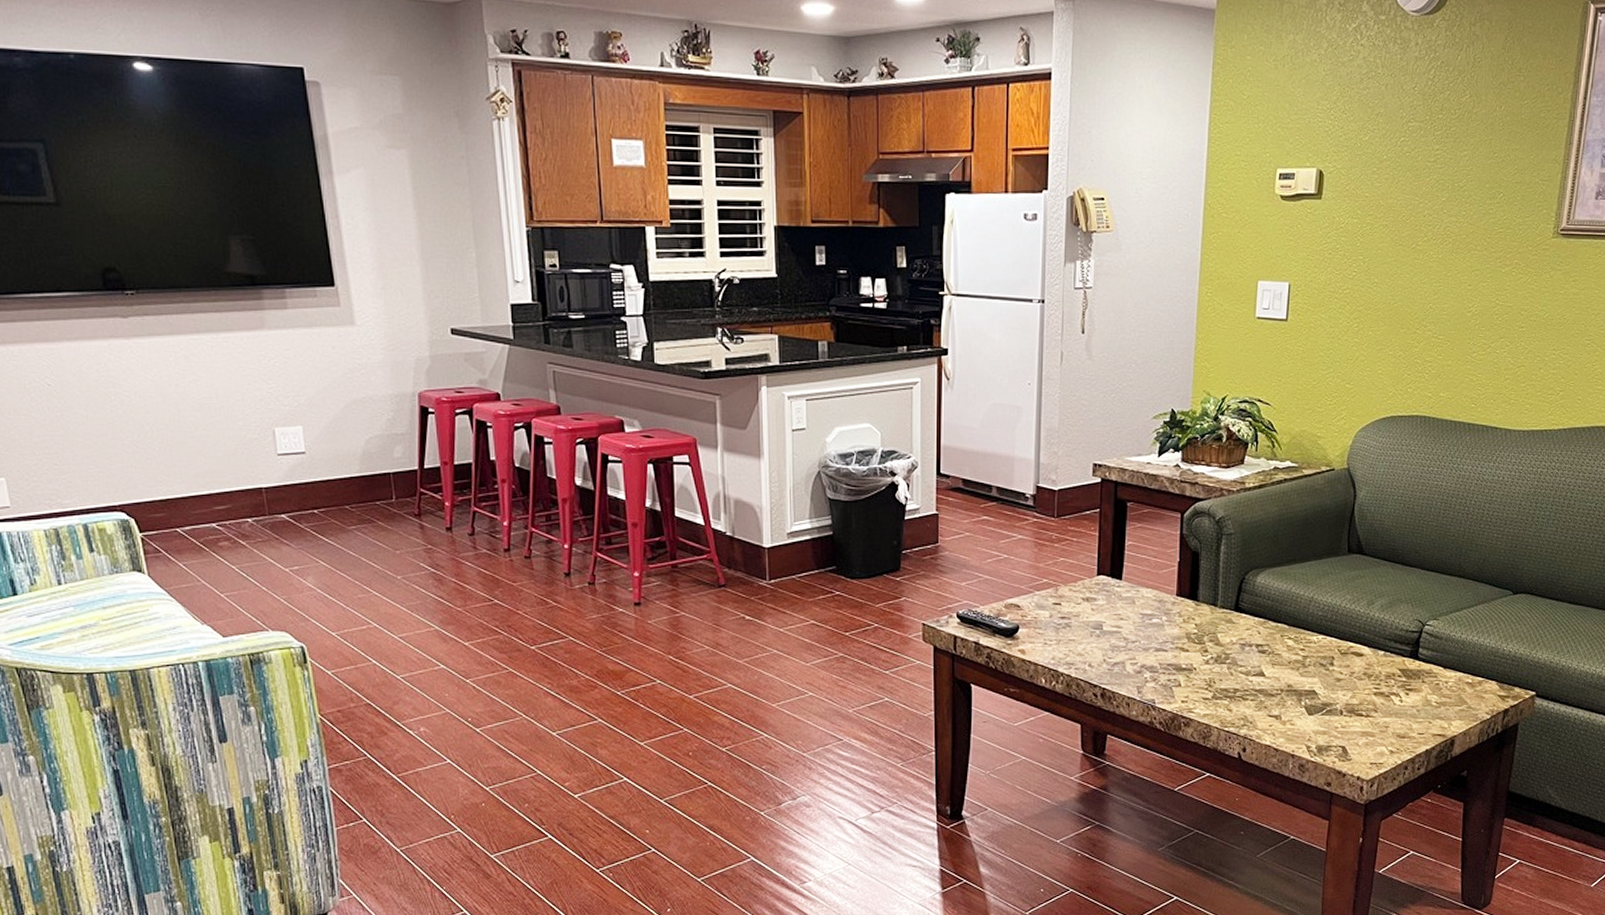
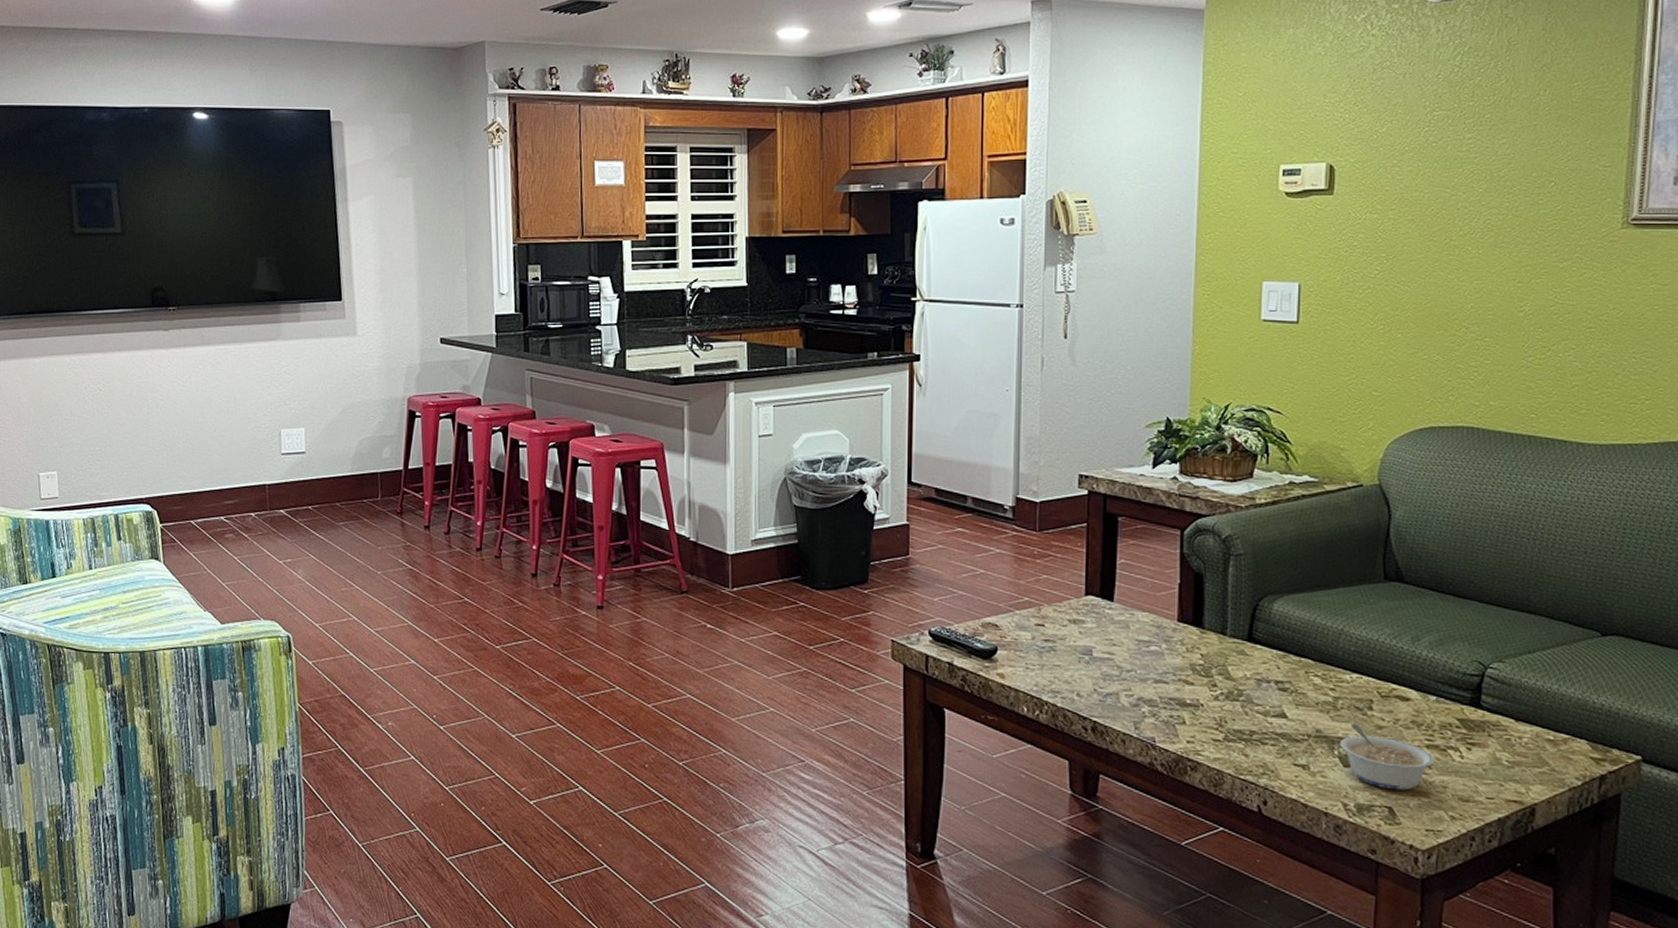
legume: none [1306,677,1380,732] -> present [1339,723,1435,791]

